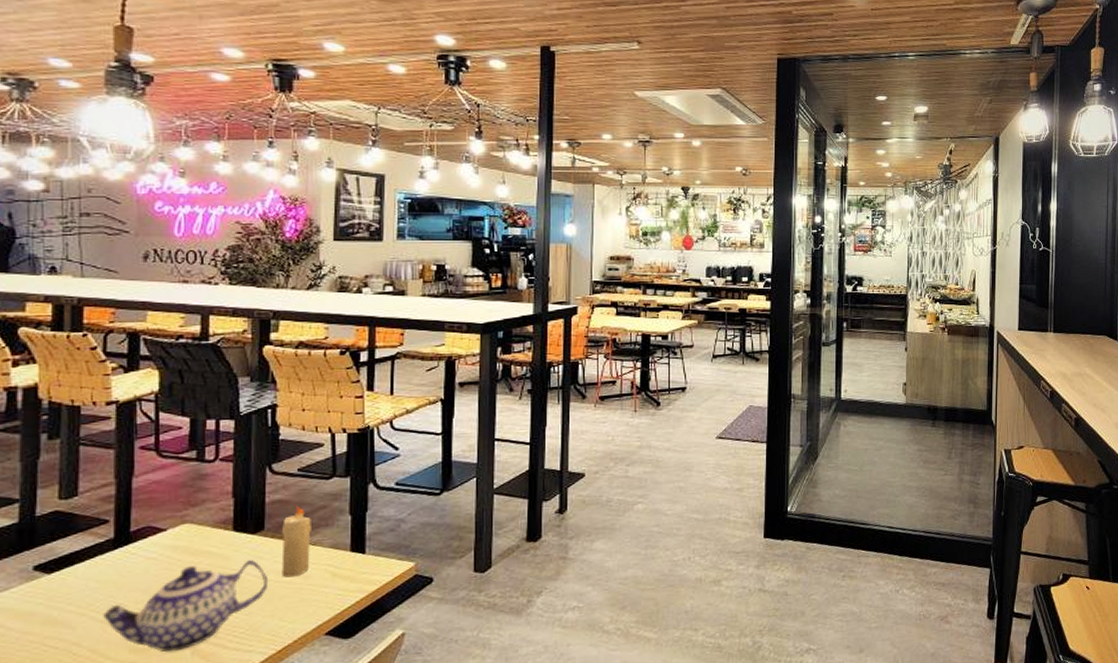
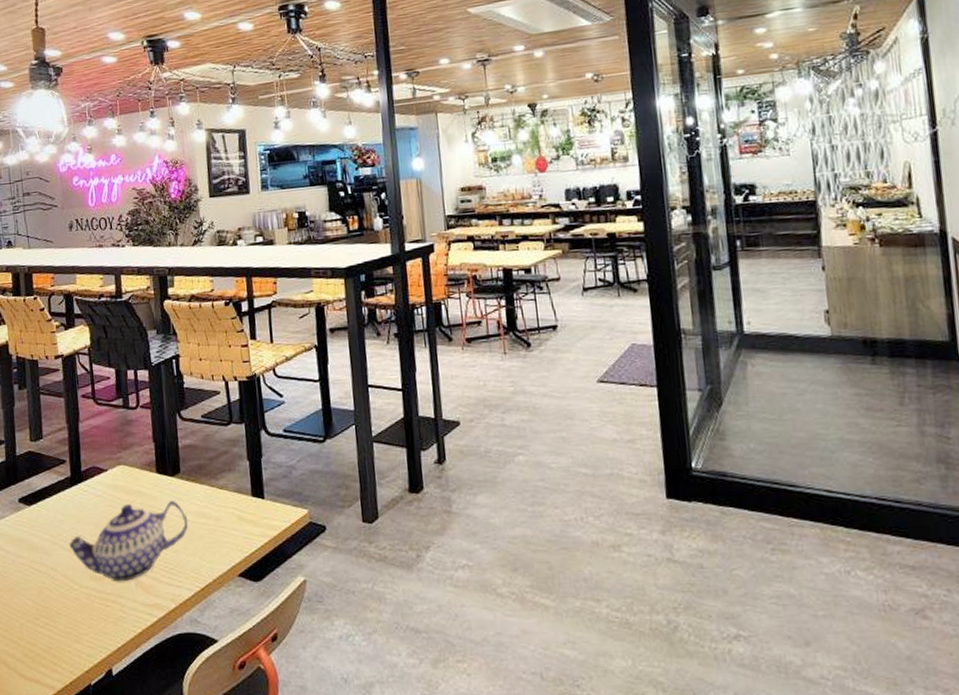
candle: present [281,505,311,578] -> none [193,450,220,519]

